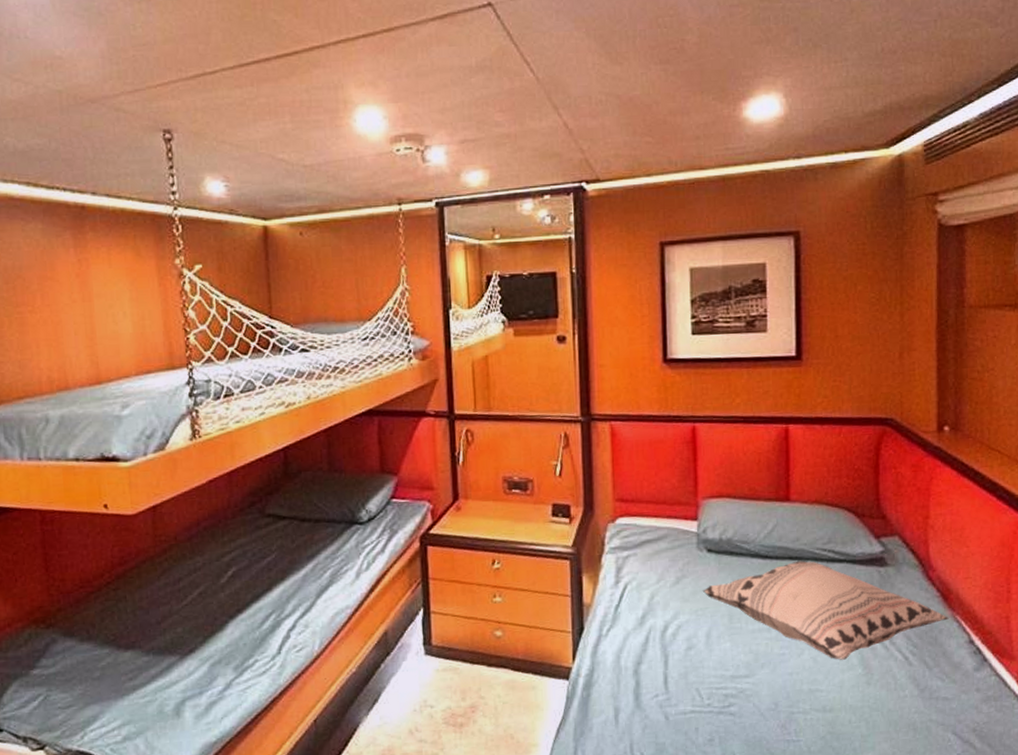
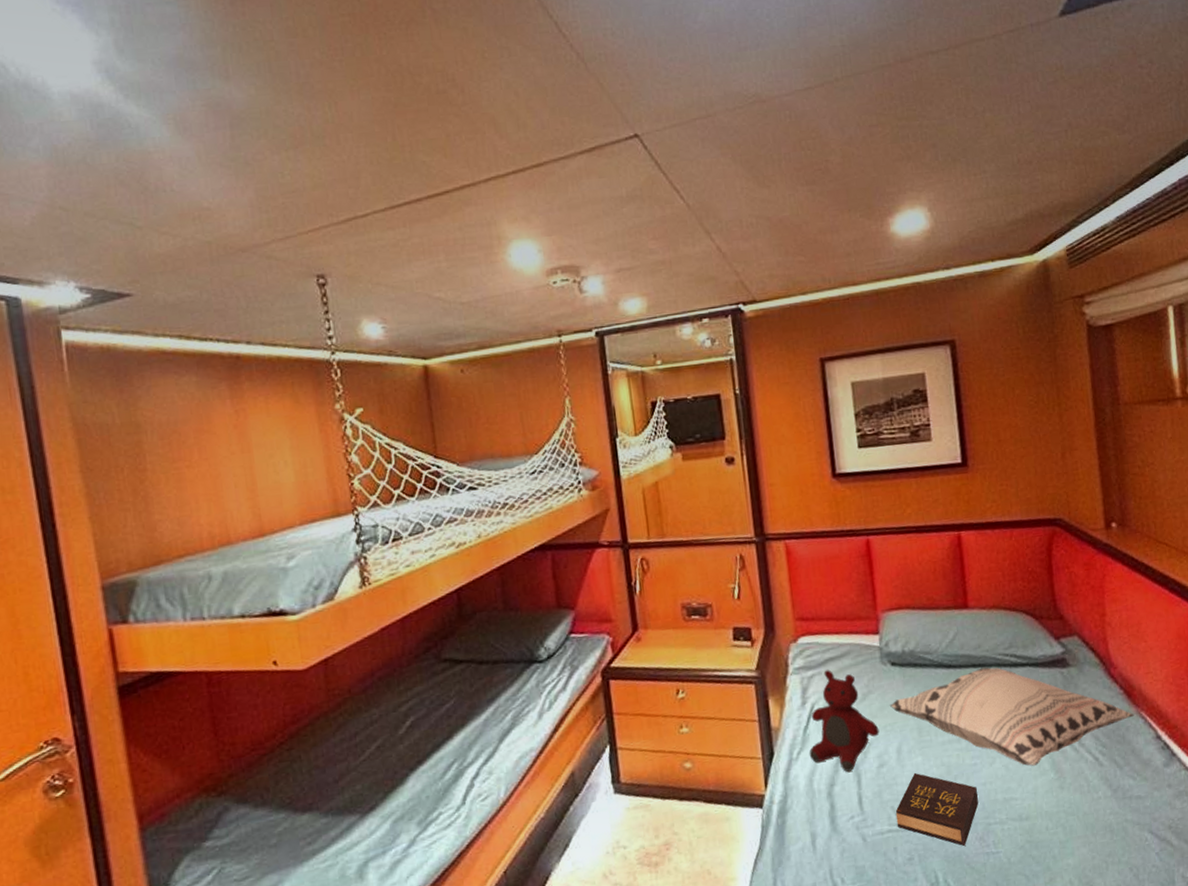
teddy bear: none [618,551,690,652] -> present [809,670,880,772]
hardback book: none [699,657,784,732] -> present [895,772,979,846]

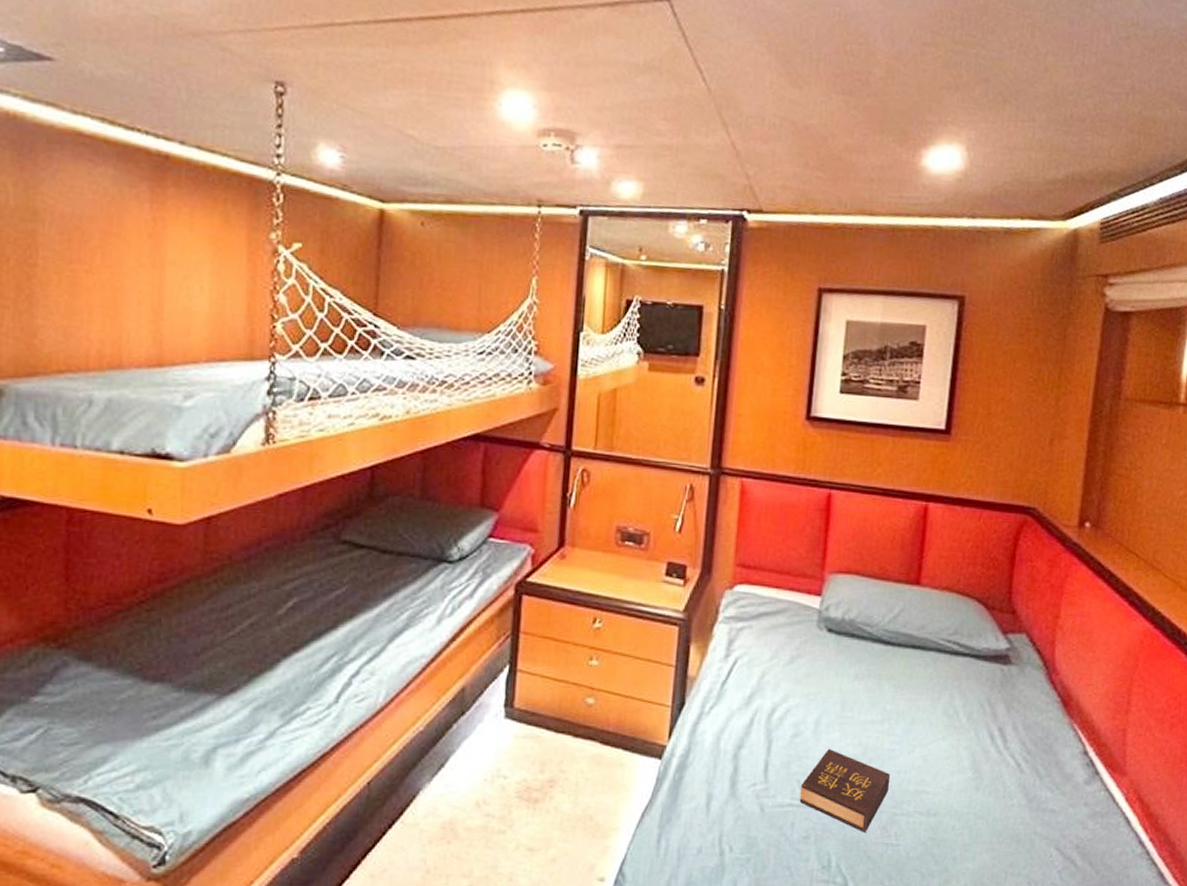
teddy bear: present [809,670,880,772] -> none [722,625,801,736]
decorative pillow: present [889,667,1134,766] -> none [816,650,1066,761]

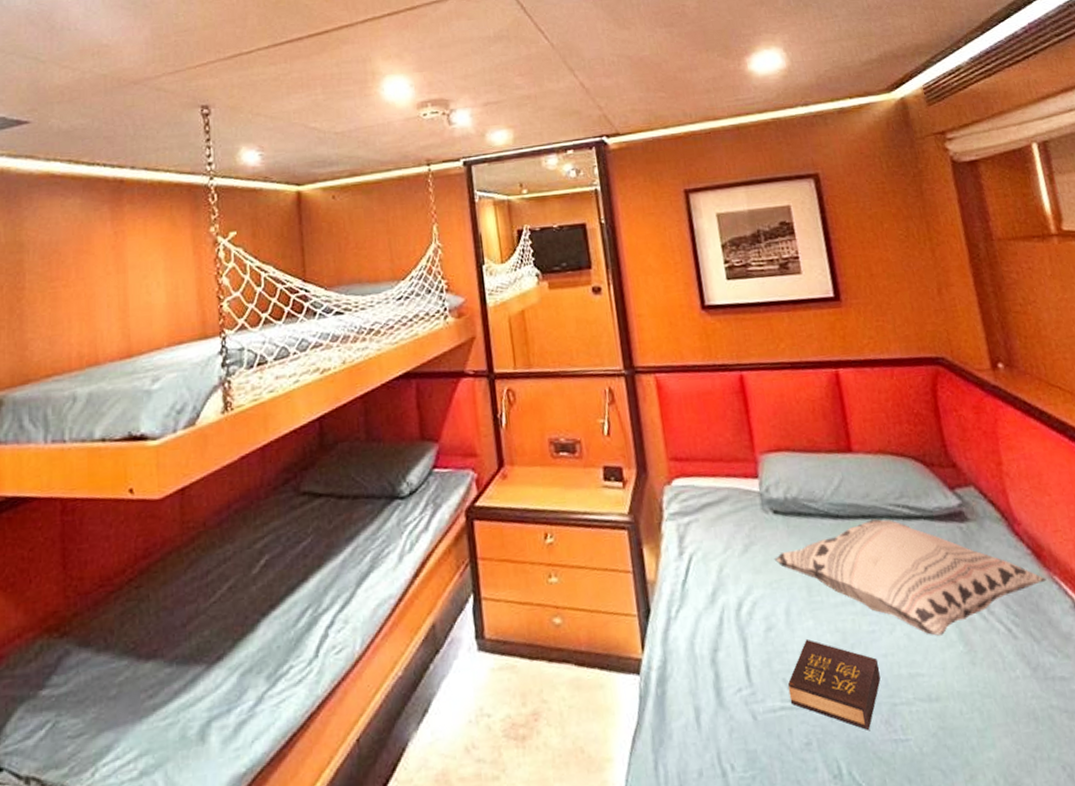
decorative pillow: none [816,650,1066,761] -> present [773,518,1047,636]

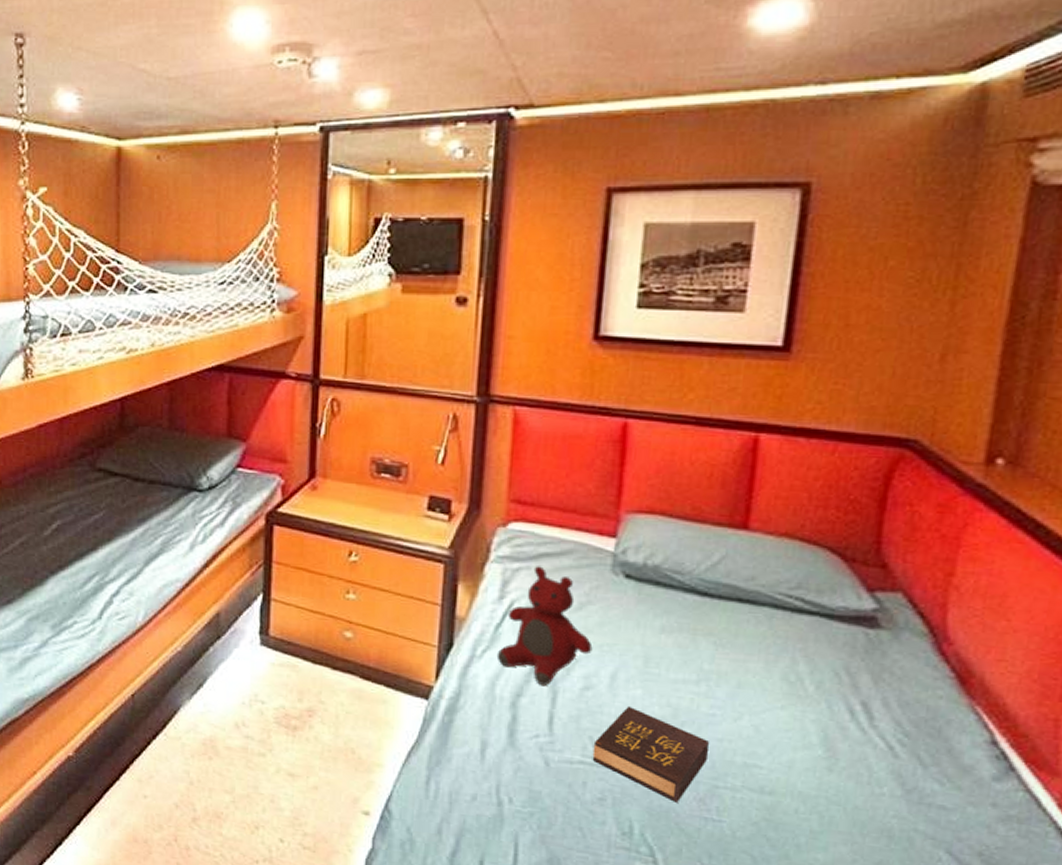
teddy bear: none [688,516,765,635] -> present [496,566,593,685]
decorative pillow: present [773,518,1047,636] -> none [612,604,964,735]

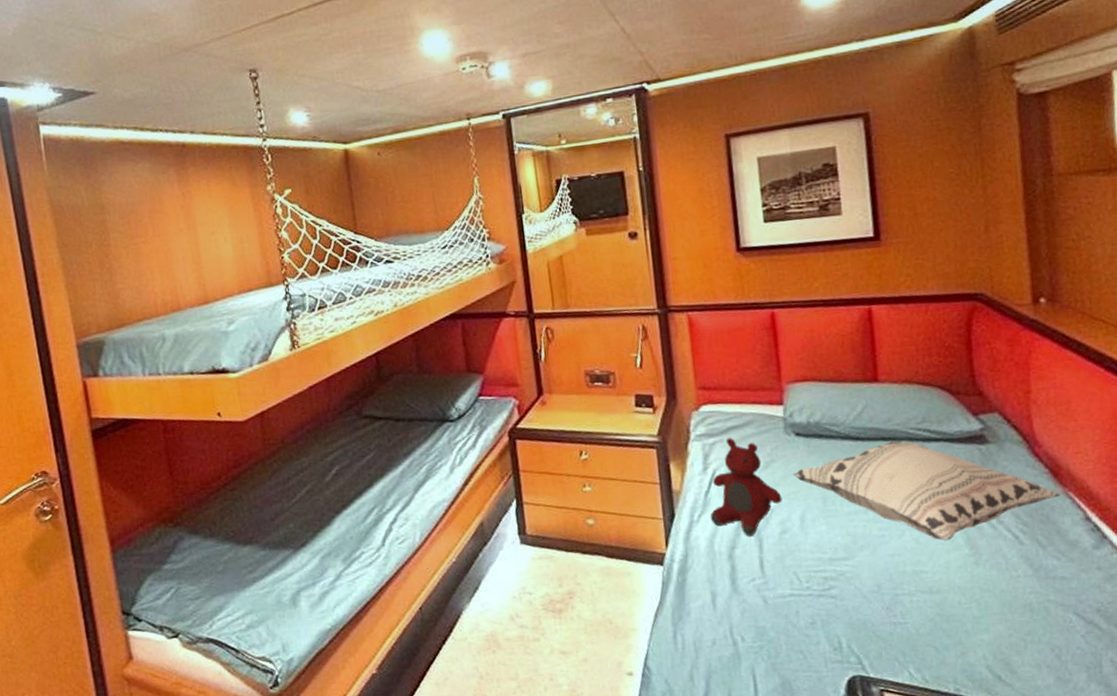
hardback book: present [592,705,710,802] -> none [798,540,886,614]
decorative pillow: none [612,604,964,735] -> present [793,440,1061,541]

